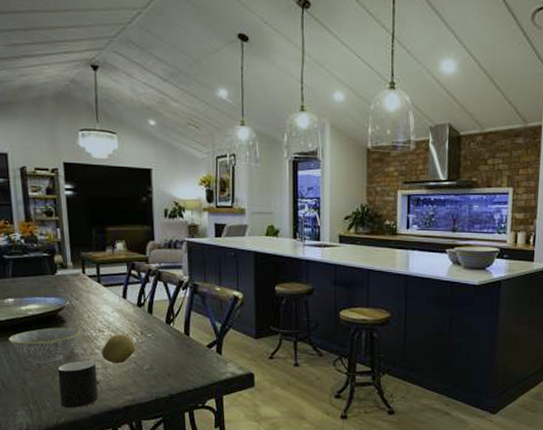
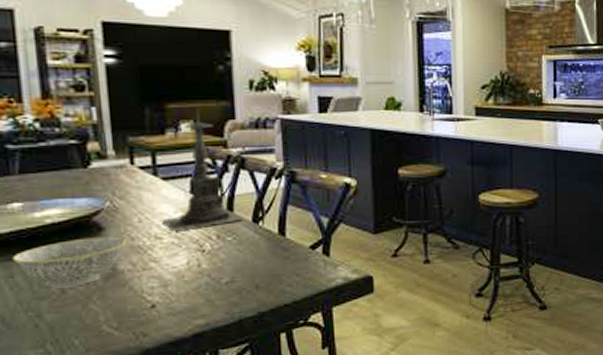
cup: present [58,360,99,408] -> none [92,278,155,345]
fruit: present [101,334,136,363] -> none [158,240,210,279]
candle holder: none [103,232,159,327] -> present [162,109,243,232]

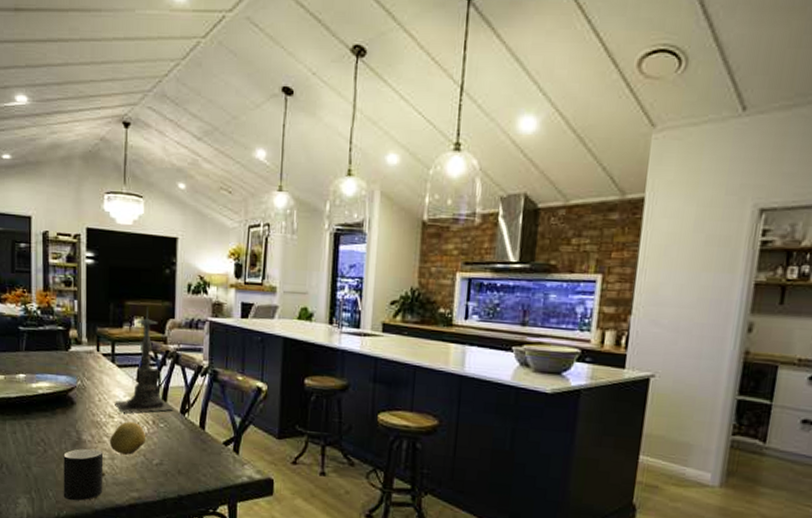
bowl: present [12,236,128,289] -> none [16,409,90,449]
cup: none [92,278,155,345] -> present [63,448,104,501]
fruit: none [158,240,210,279] -> present [109,421,146,455]

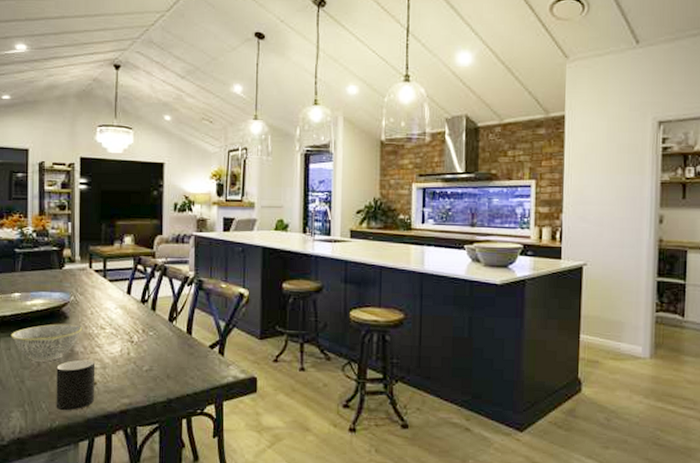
bowl: none [16,409,90,449] -> present [11,324,83,362]
fruit: present [109,421,146,455] -> none [101,332,137,363]
candle holder: present [115,307,173,413] -> none [106,226,162,324]

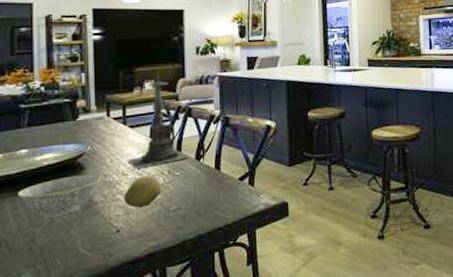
cup: present [56,359,95,411] -> none [73,207,119,264]
fruit: none [101,332,137,363] -> present [123,176,163,208]
candle holder: none [106,226,162,324] -> present [128,71,188,169]

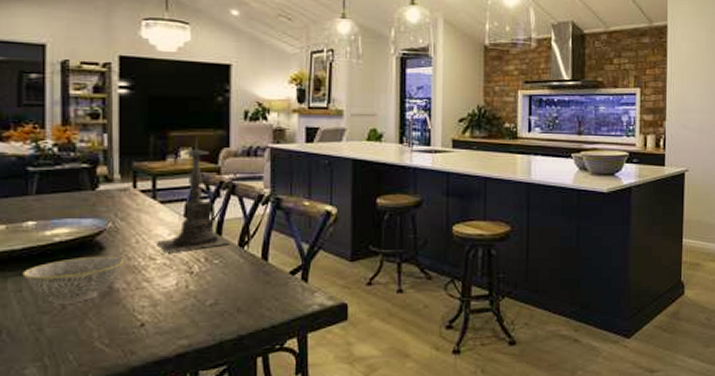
fruit: present [123,176,163,208] -> none [150,262,198,299]

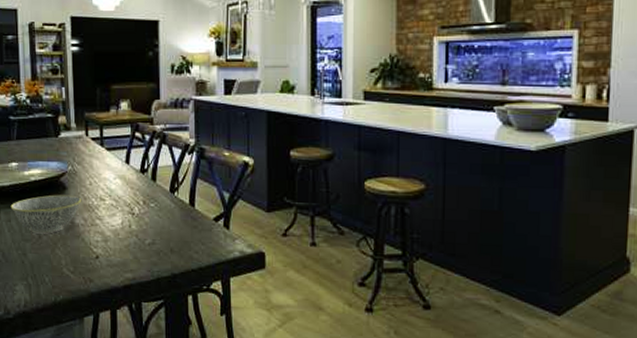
candle holder: present [157,137,230,253] -> none [105,90,163,195]

